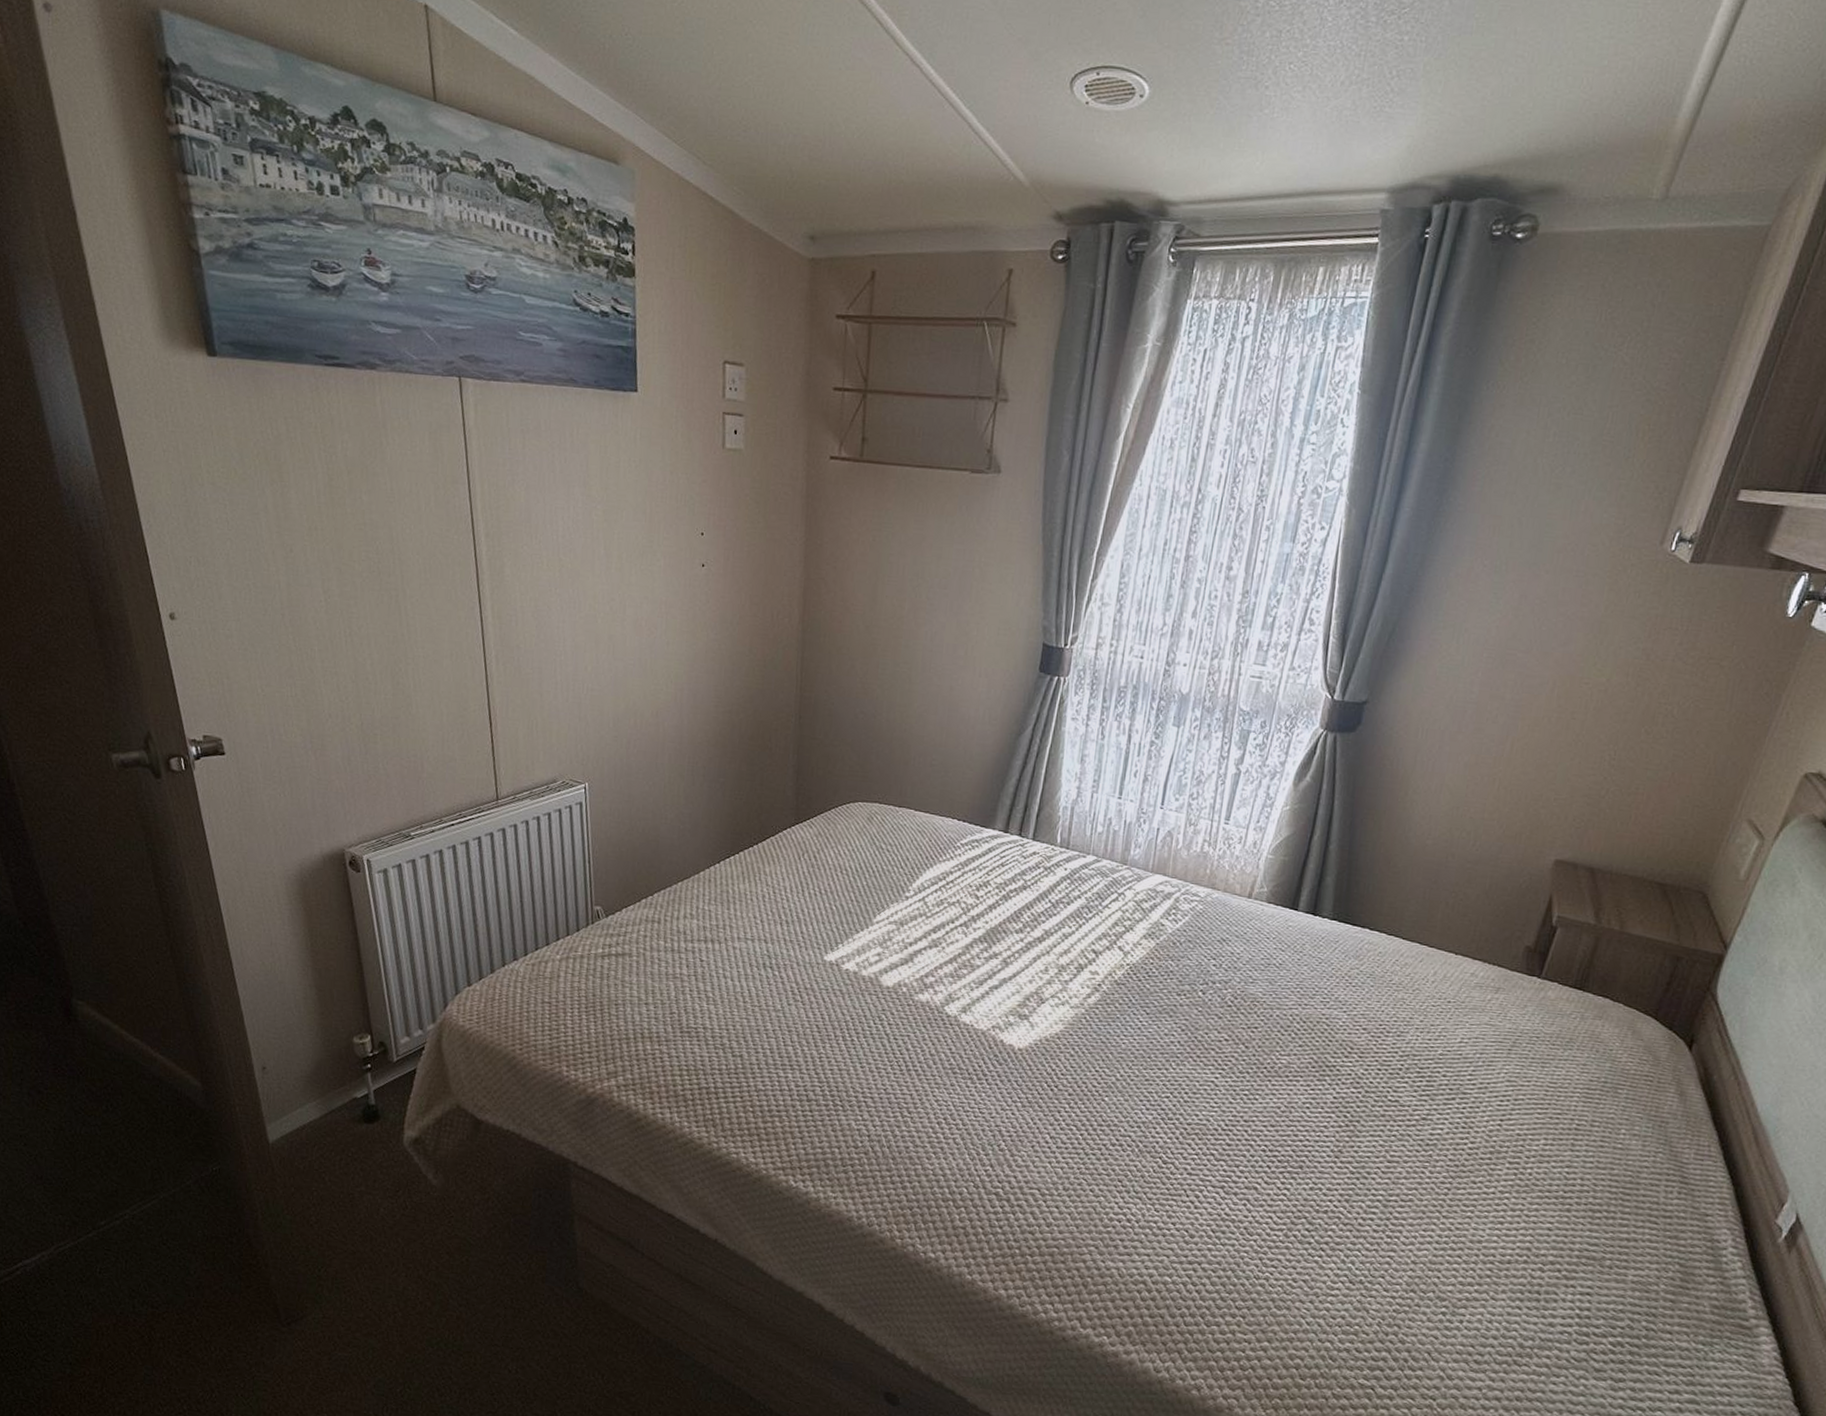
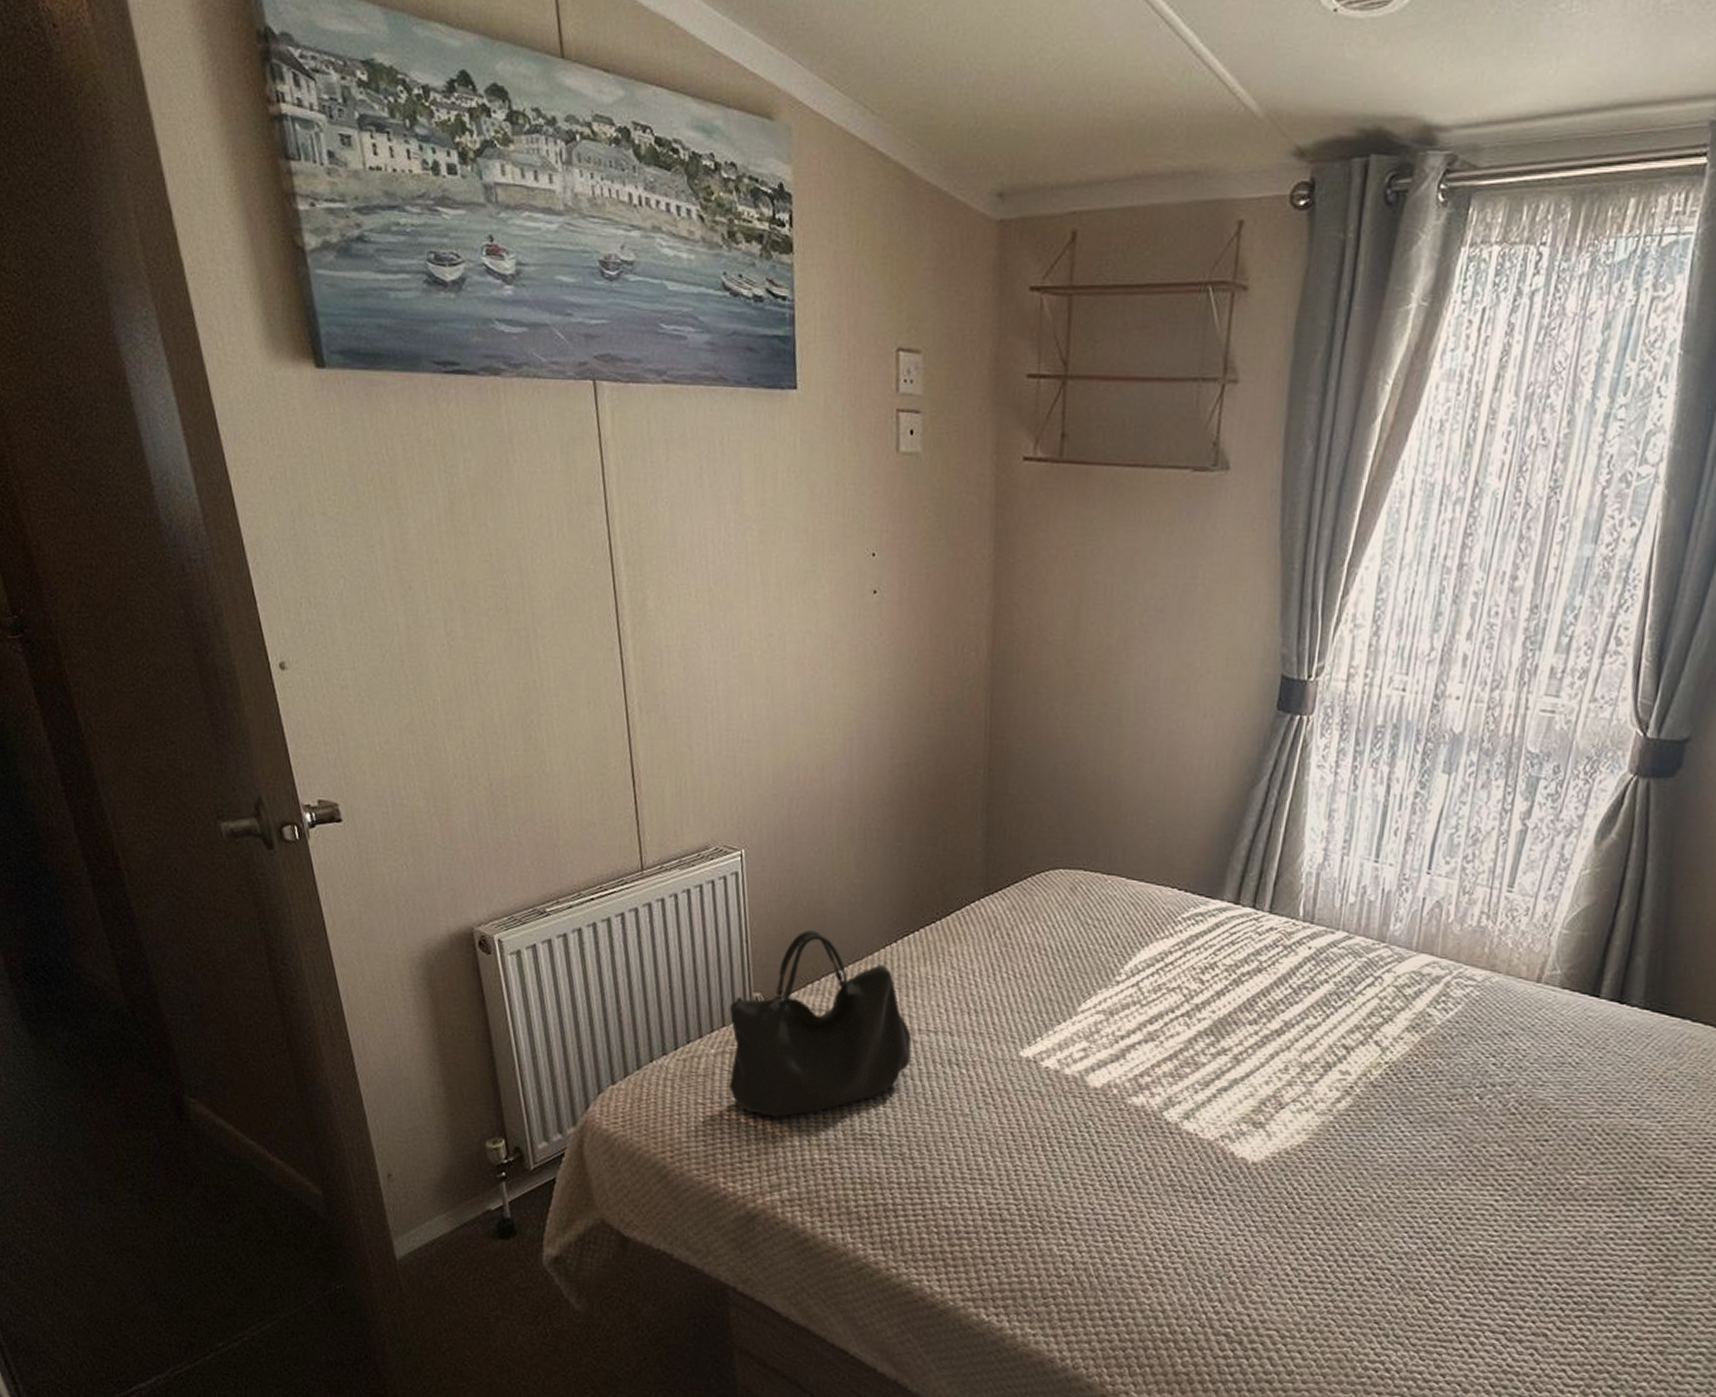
handbag: none [572,852,732,1014] -> present [728,930,912,1117]

